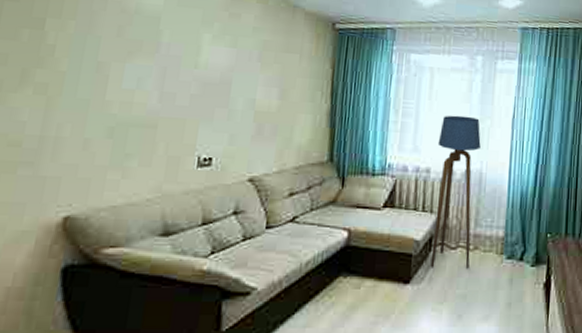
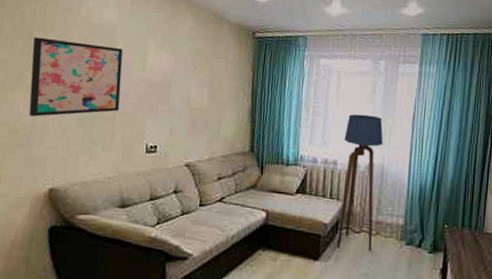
wall art: none [37,24,170,126] -> present [29,37,123,117]

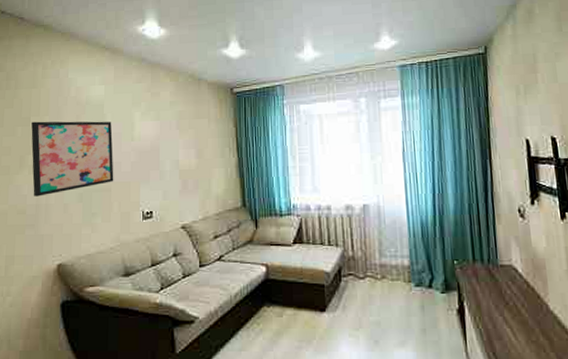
floor lamp: present [337,114,383,251] -> none [334,155,379,297]

